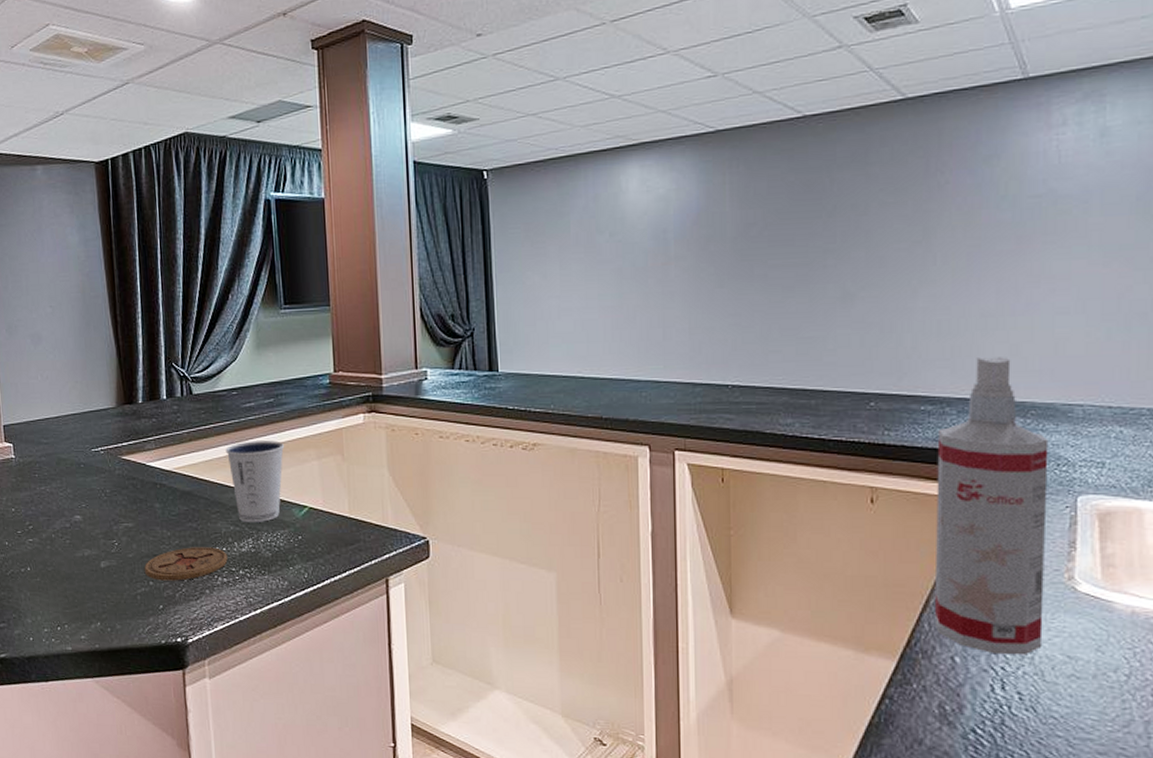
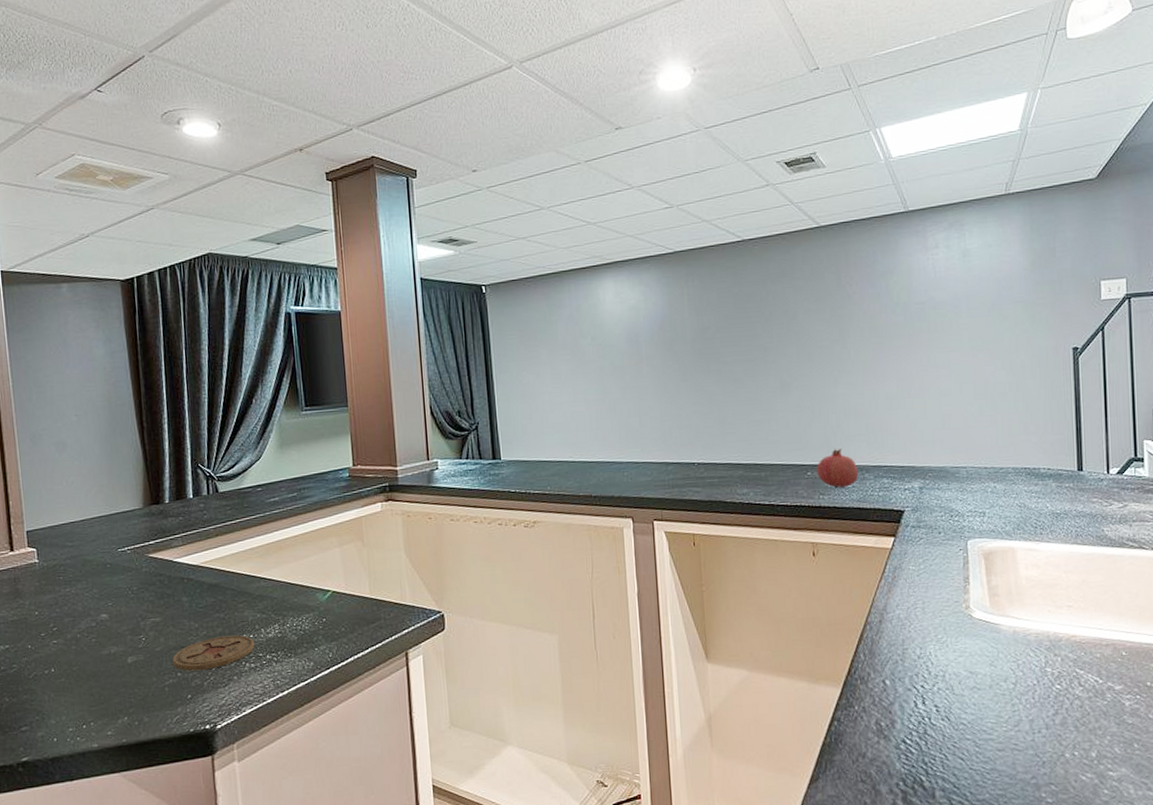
dixie cup: present [225,441,285,522] -> none [251,531,308,609]
fruit: none [882,376,937,423] -> present [816,449,859,488]
spray bottle: present [934,357,1049,656] -> none [861,431,950,676]

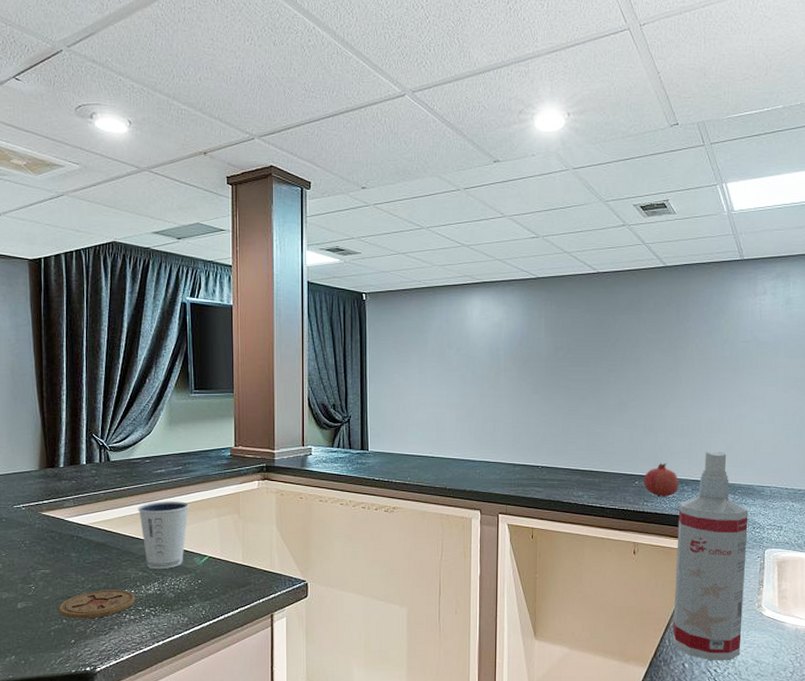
dixie cup: none [251,531,308,609] -> present [137,501,190,569]
spray bottle: none [861,431,950,676] -> present [672,452,749,661]

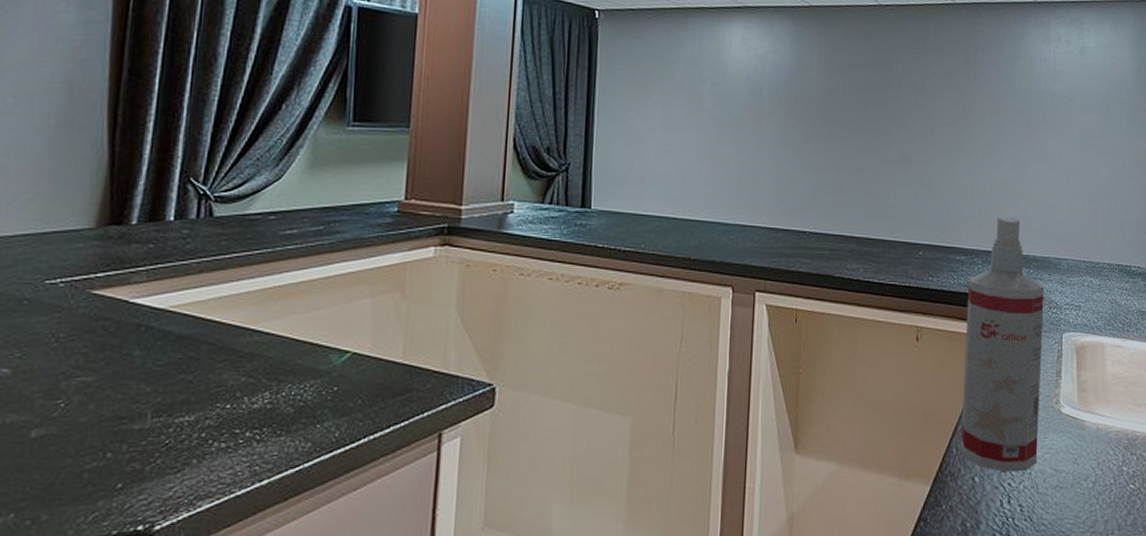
coaster: present [58,590,135,619] -> none [100,404,232,451]
dixie cup: present [137,501,190,569] -> none [249,274,331,372]
fruit: present [643,463,679,497] -> none [928,230,969,270]

